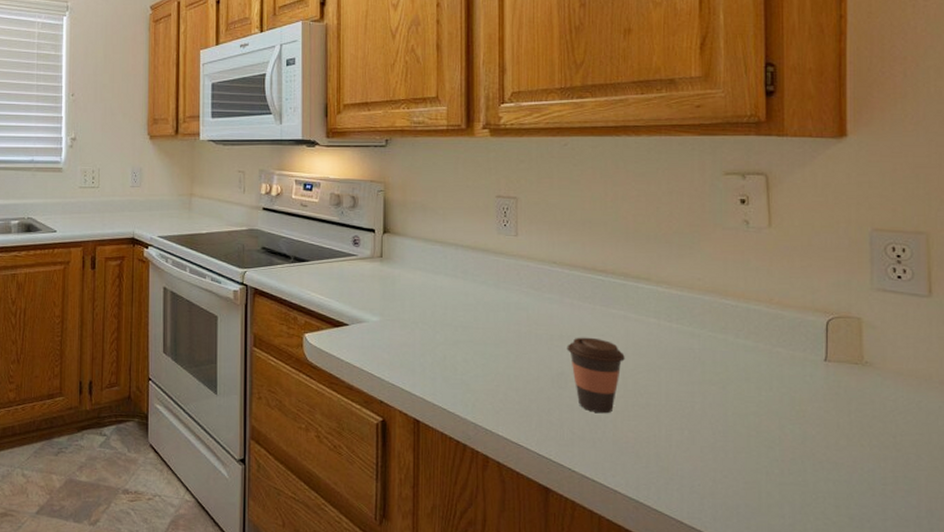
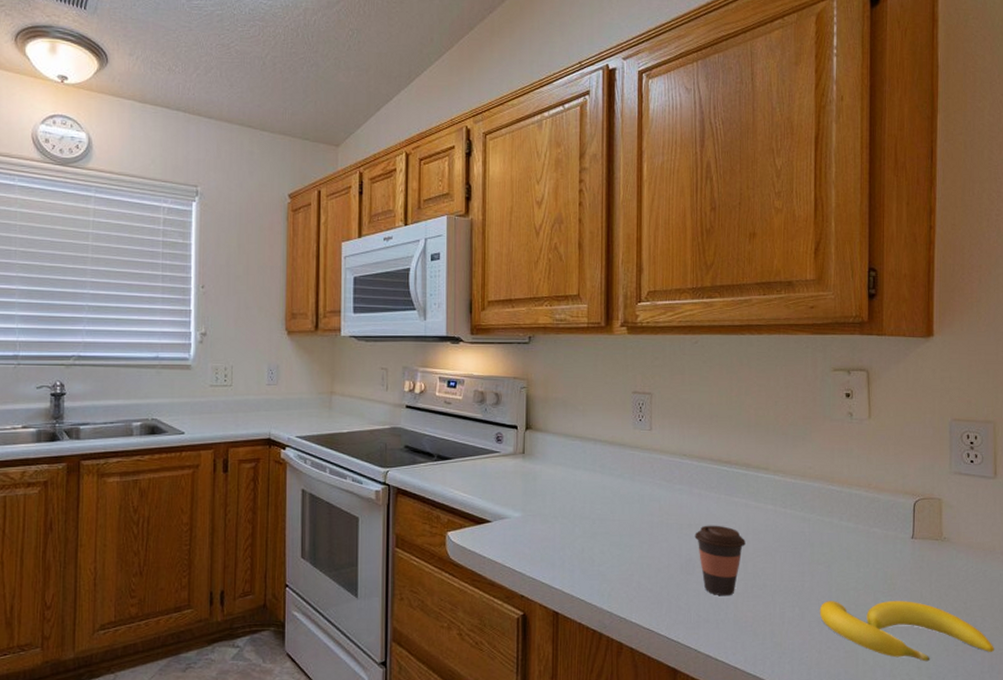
banana: none [713,425,933,501] -> present [819,601,994,662]

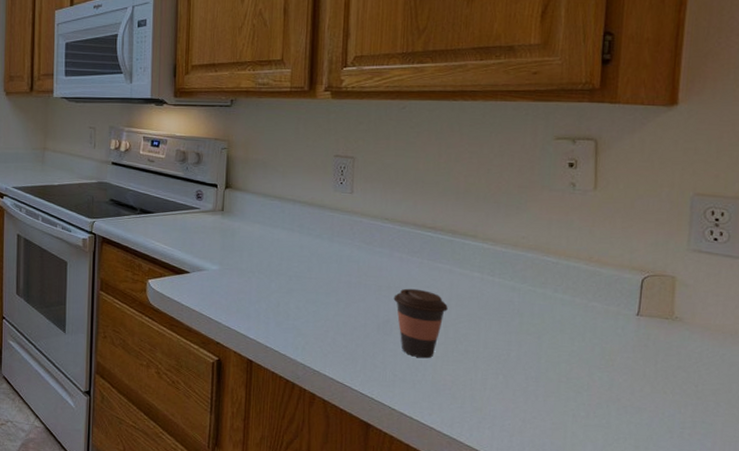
banana: present [819,601,994,662] -> none [525,371,728,442]

